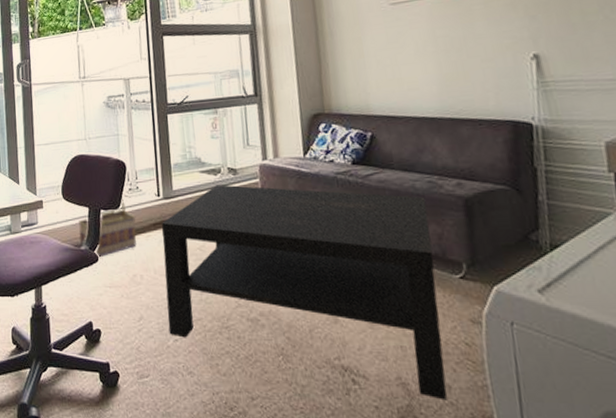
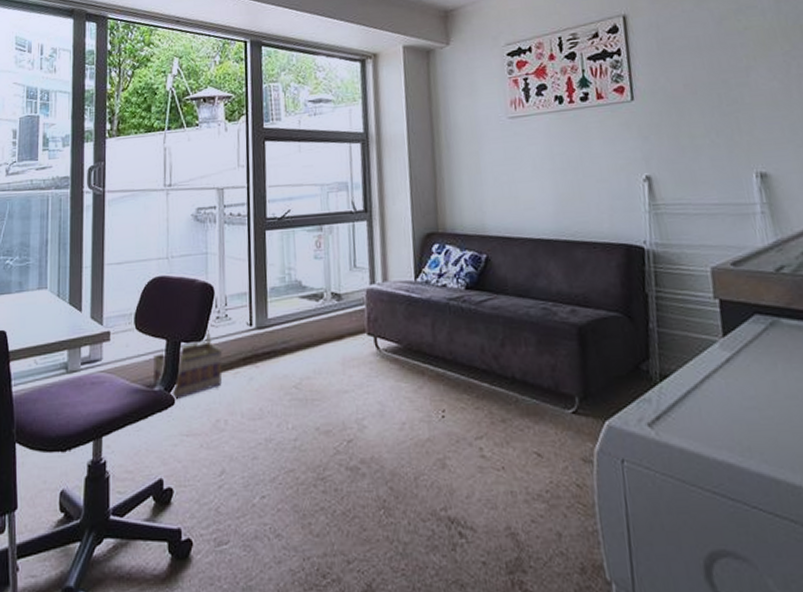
coffee table: present [161,184,448,401] -> none [252,312,558,550]

